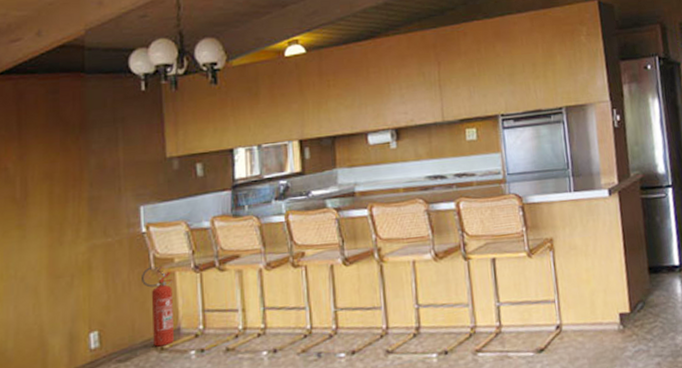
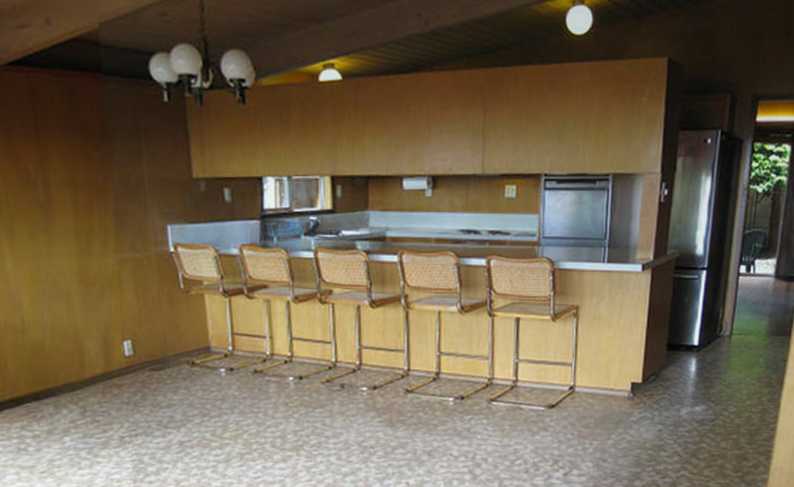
fire extinguisher: present [142,266,174,347] -> none [171,286,204,361]

